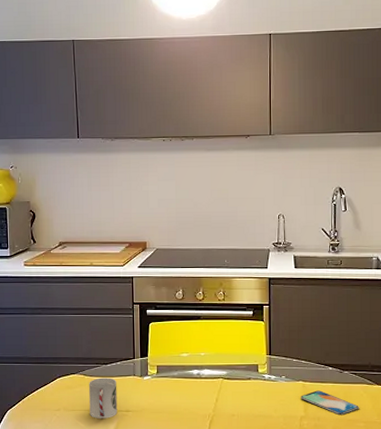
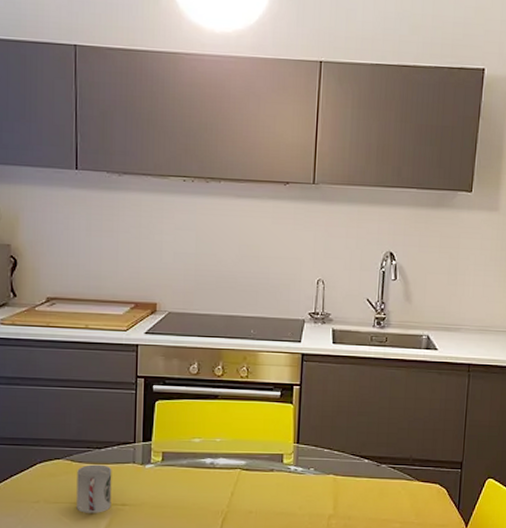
smartphone: present [301,390,359,416] -> none [330,485,396,515]

